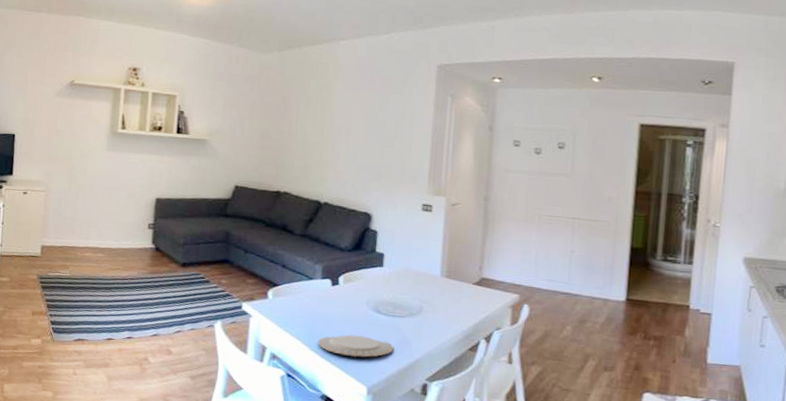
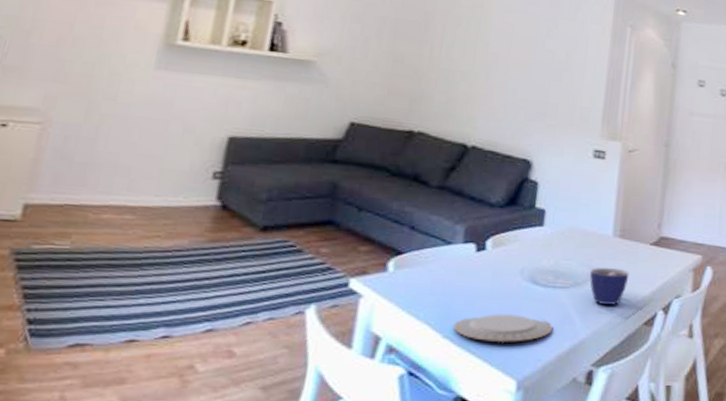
cup: none [422,301,456,333] -> present [589,267,630,305]

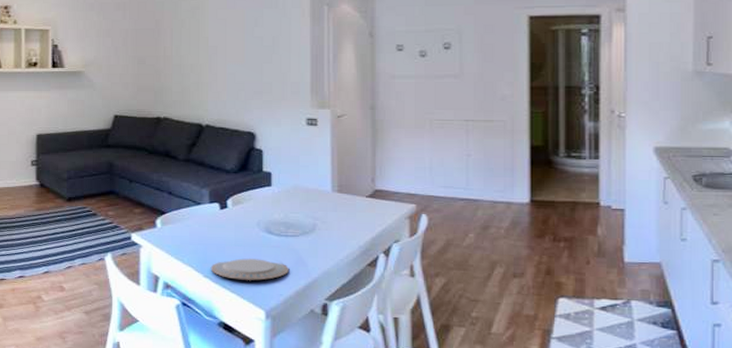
cup: present [589,267,630,305] -> none [316,218,350,250]

